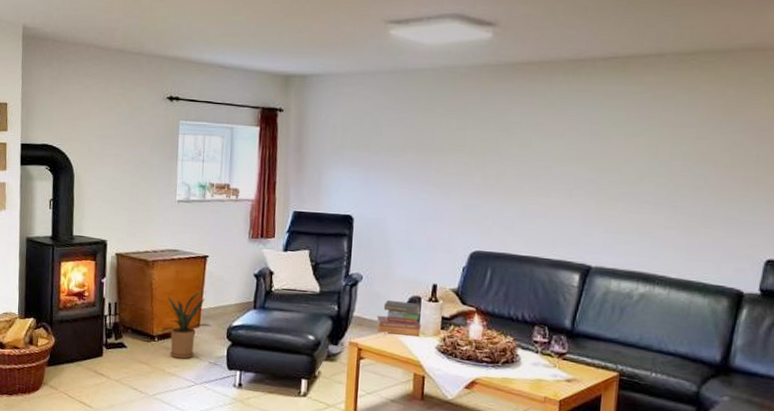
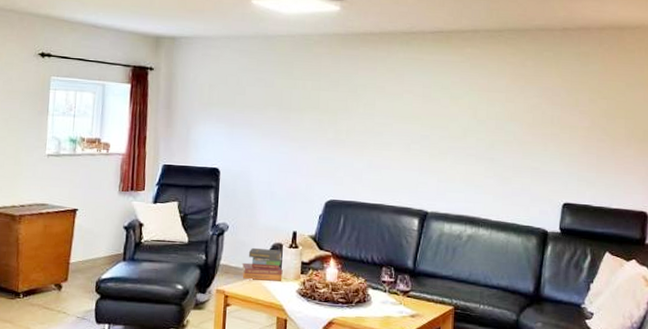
house plant: present [156,291,212,359] -> none [22,245,80,315]

